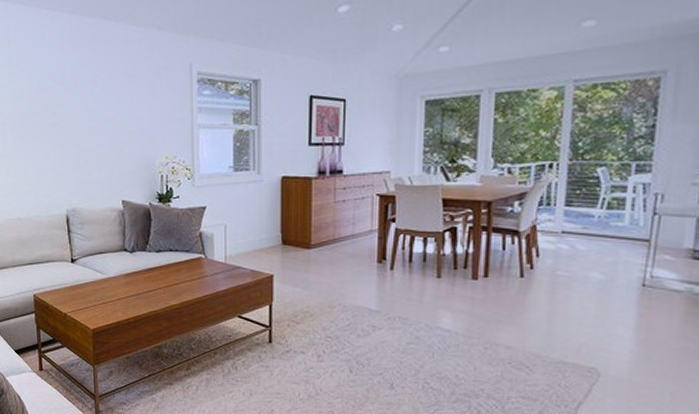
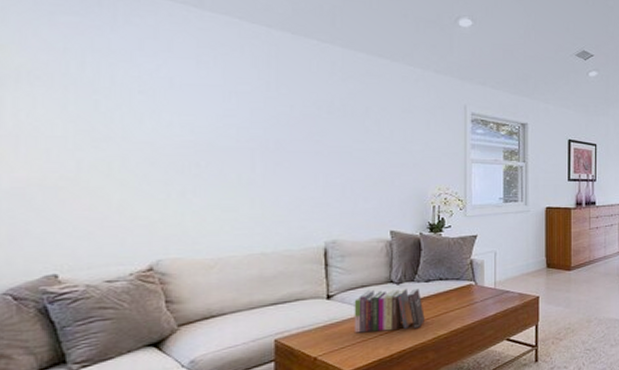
books: none [94,256,157,297] -> present [353,288,425,333]

